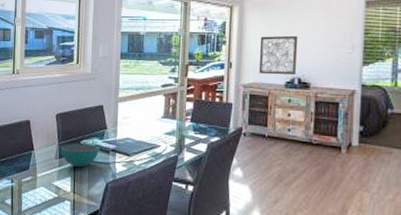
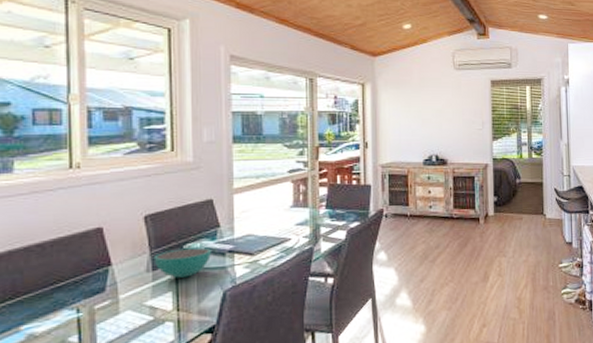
wall art: present [258,35,298,76] -> none [395,113,434,153]

